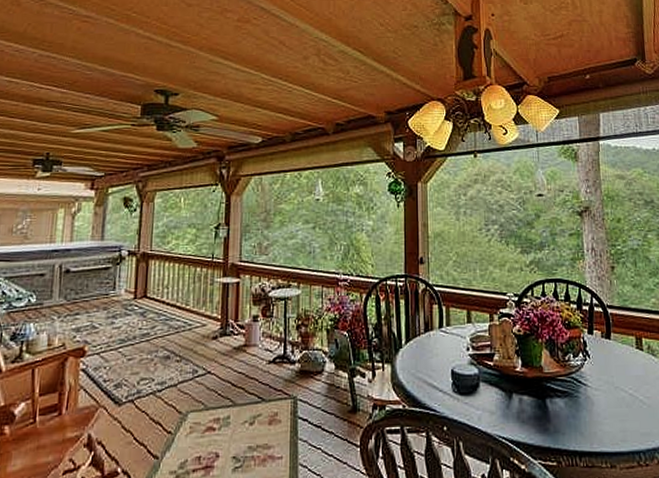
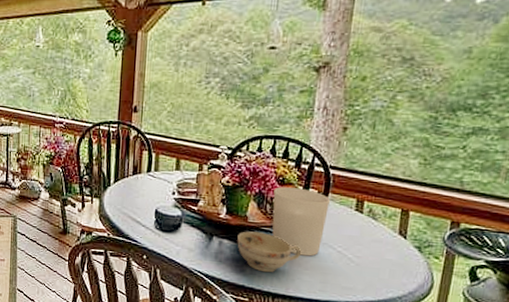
teacup: none [536,383,598,428] -> present [237,231,302,273]
candle holder: none [562,331,614,404] -> present [272,187,330,256]

